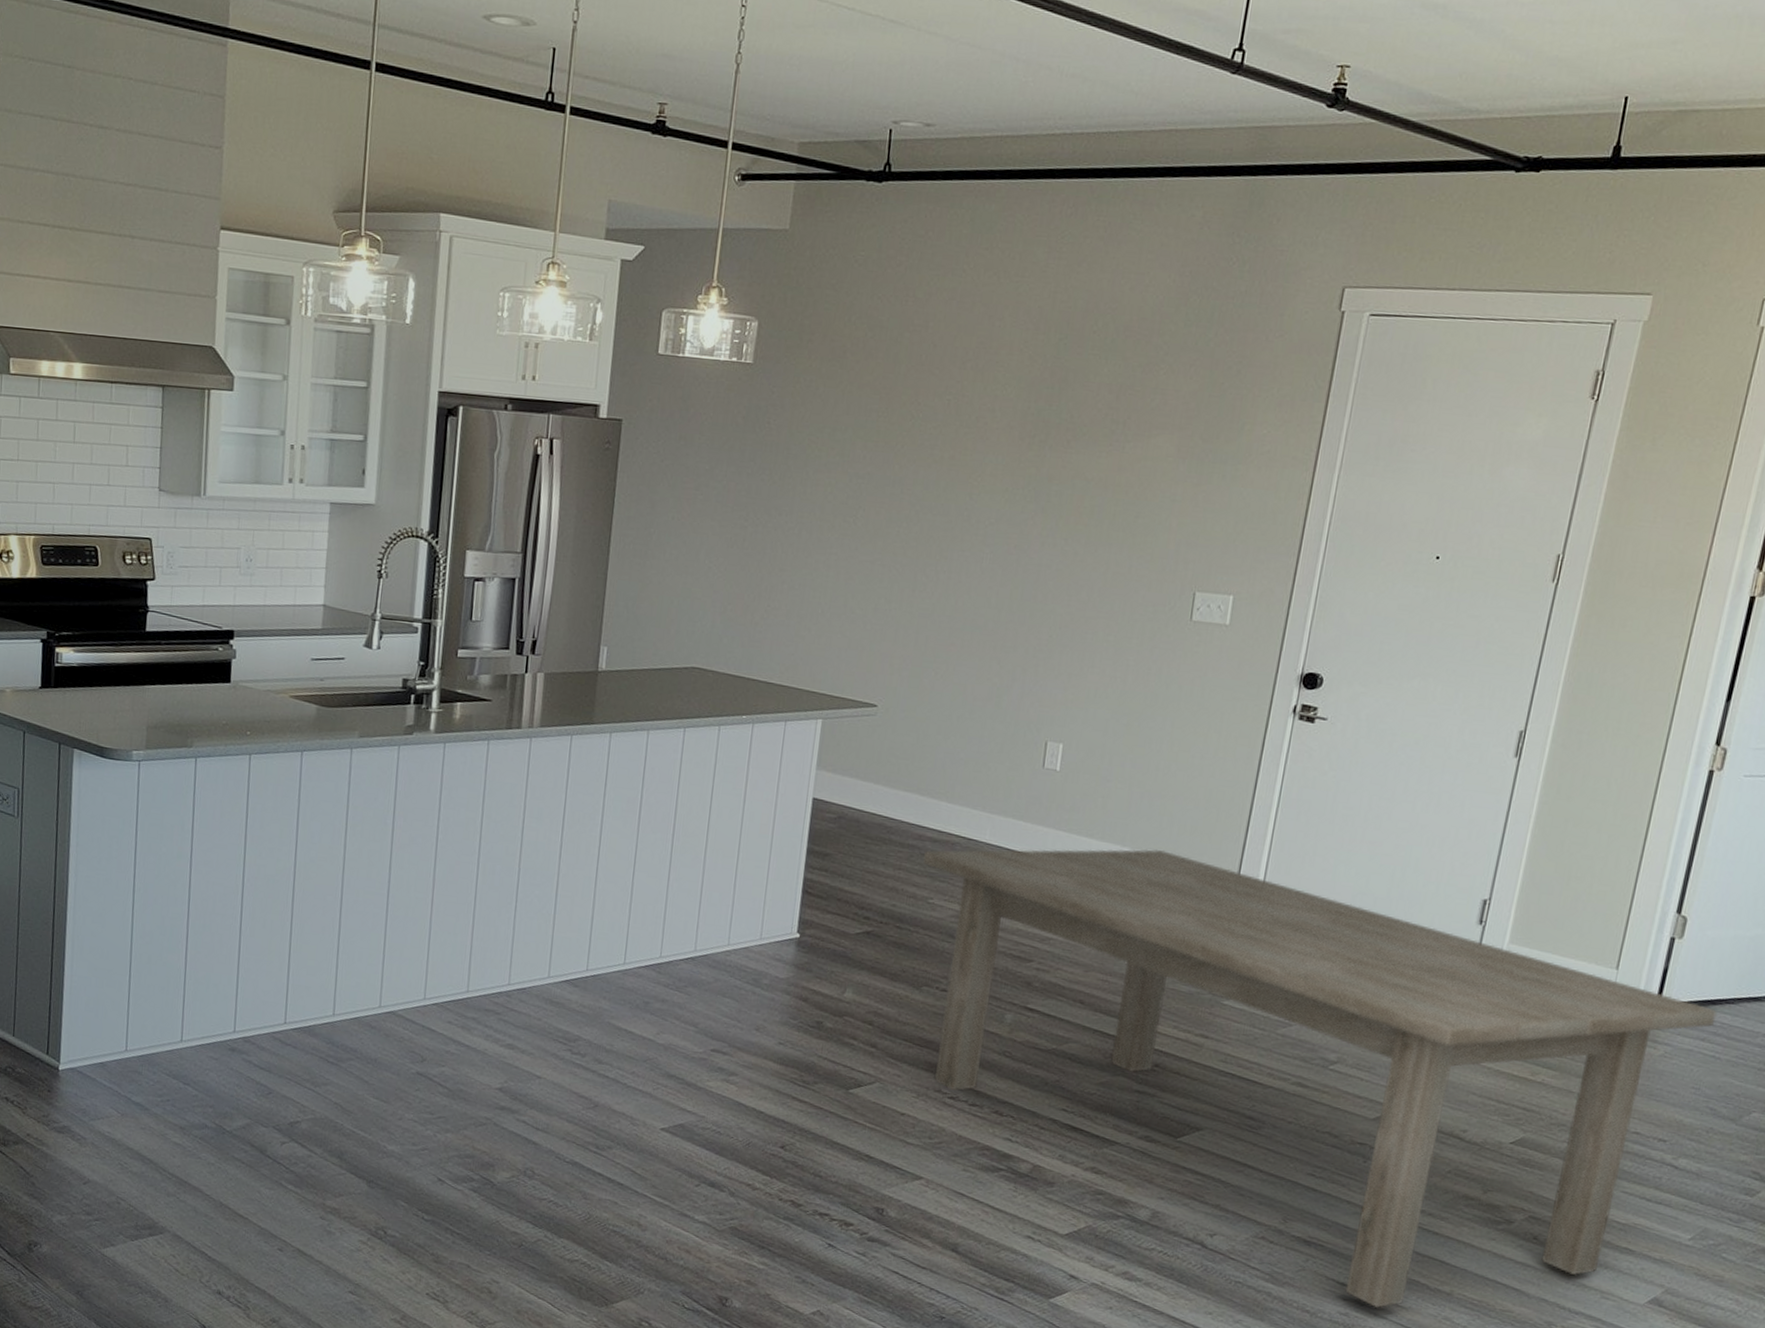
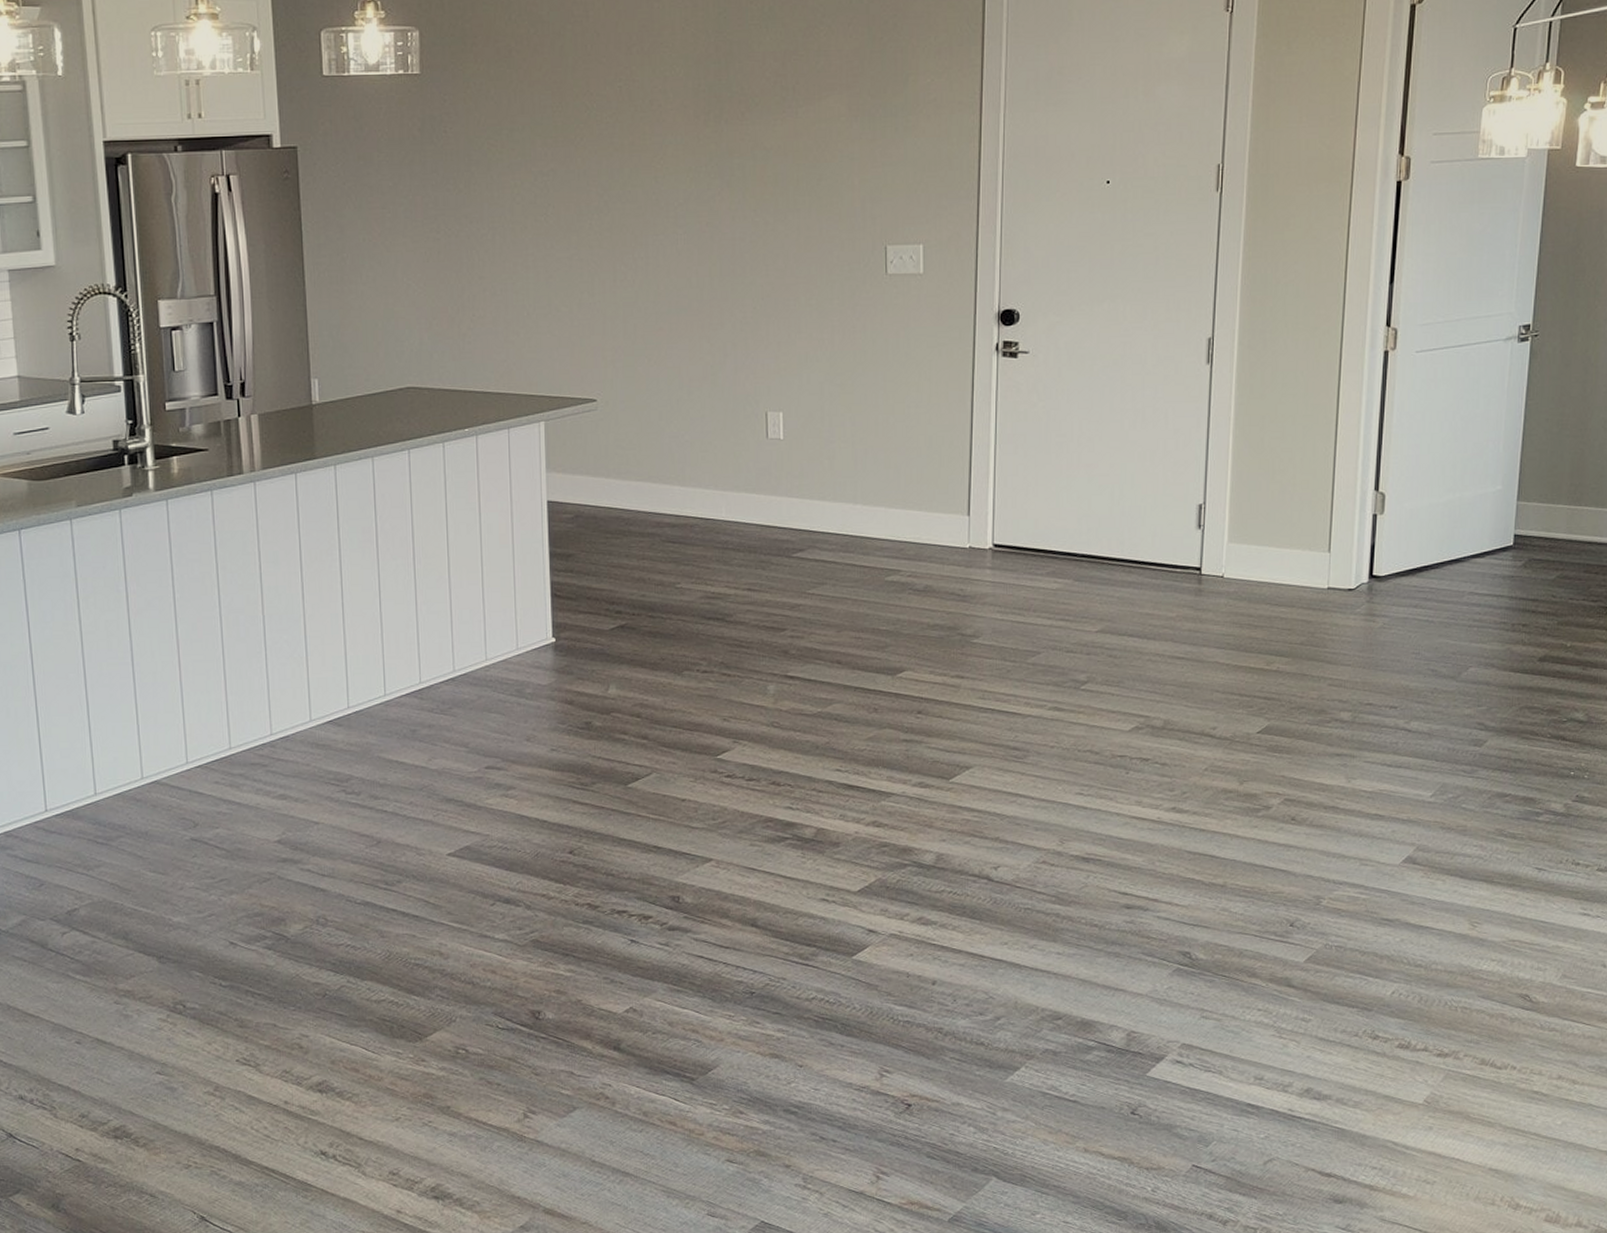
dining table: present [923,849,1717,1308] -> none [665,502,1424,910]

